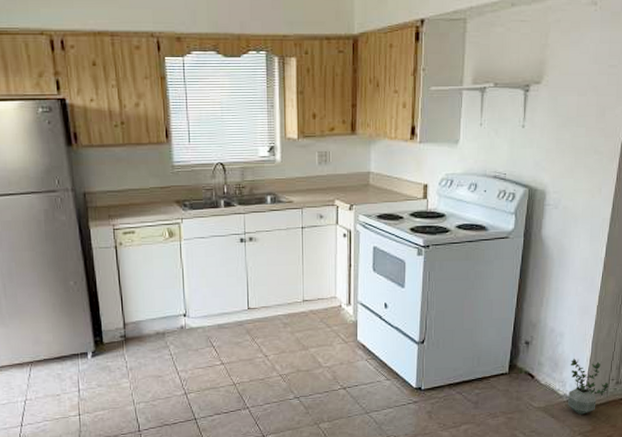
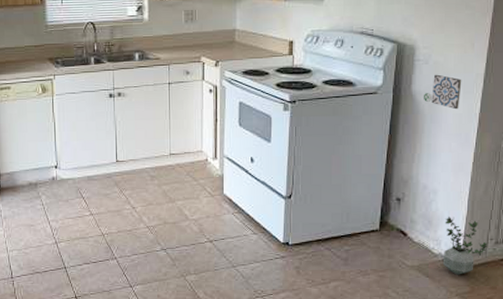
decorative tile: none [553,219,589,254] -> present [424,74,462,110]

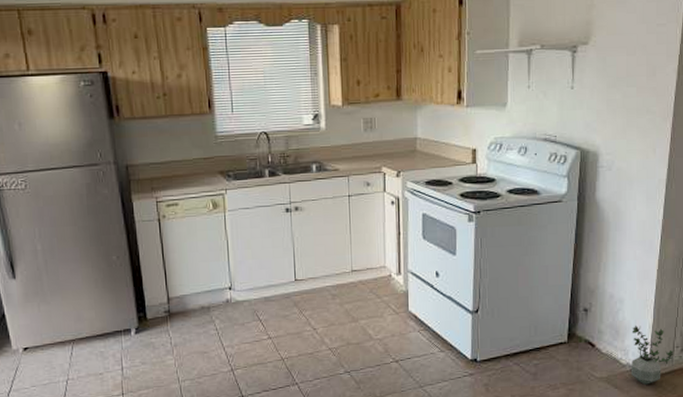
decorative tile: present [424,74,462,110] -> none [608,181,645,216]

